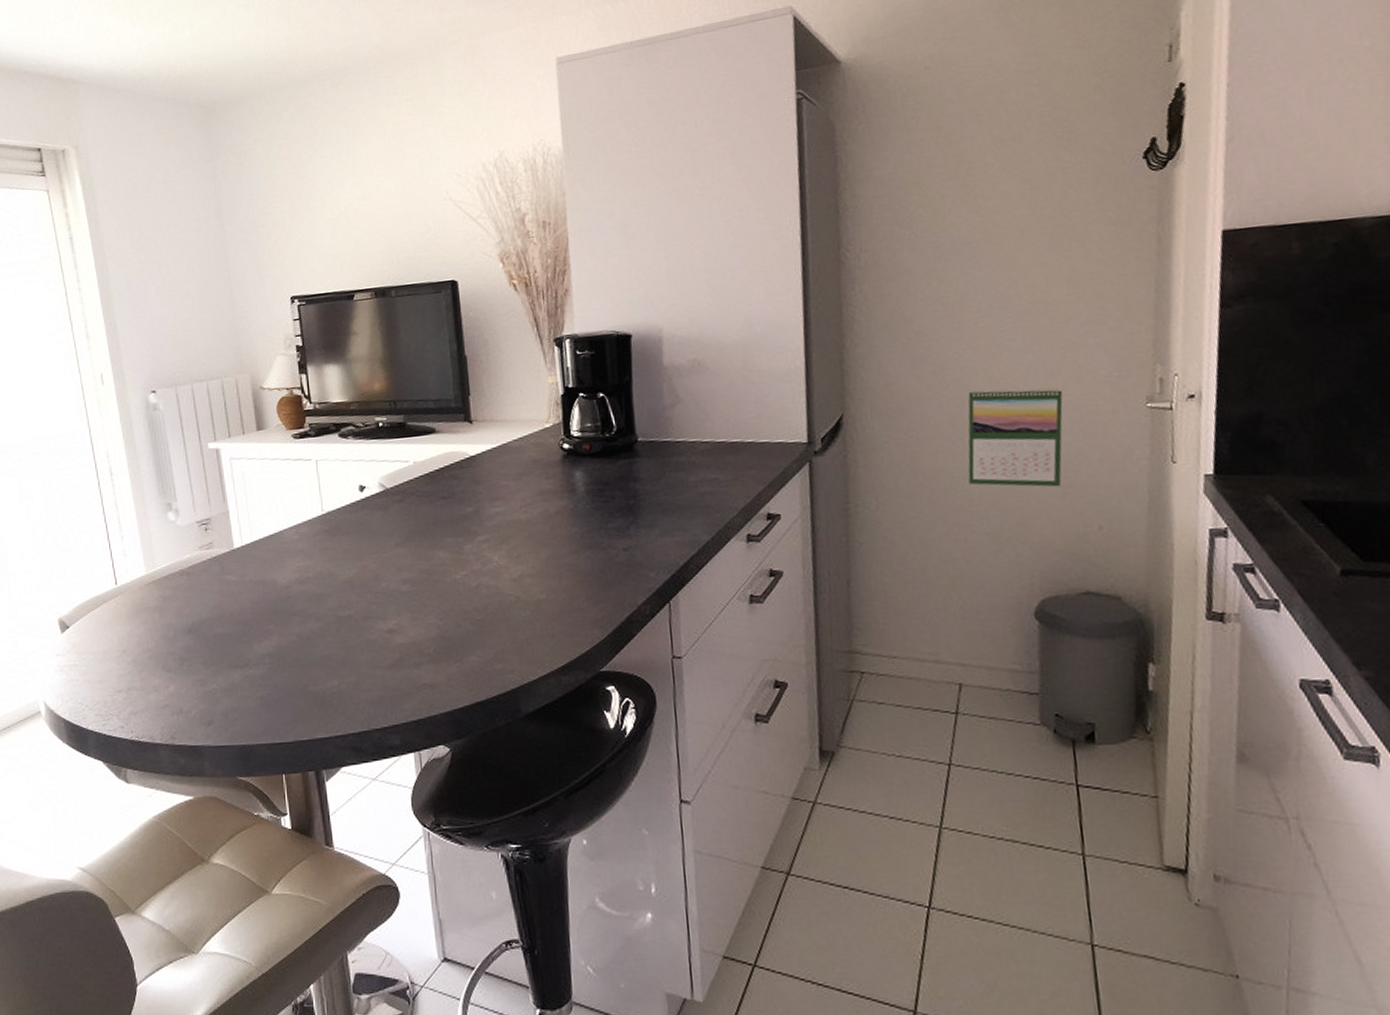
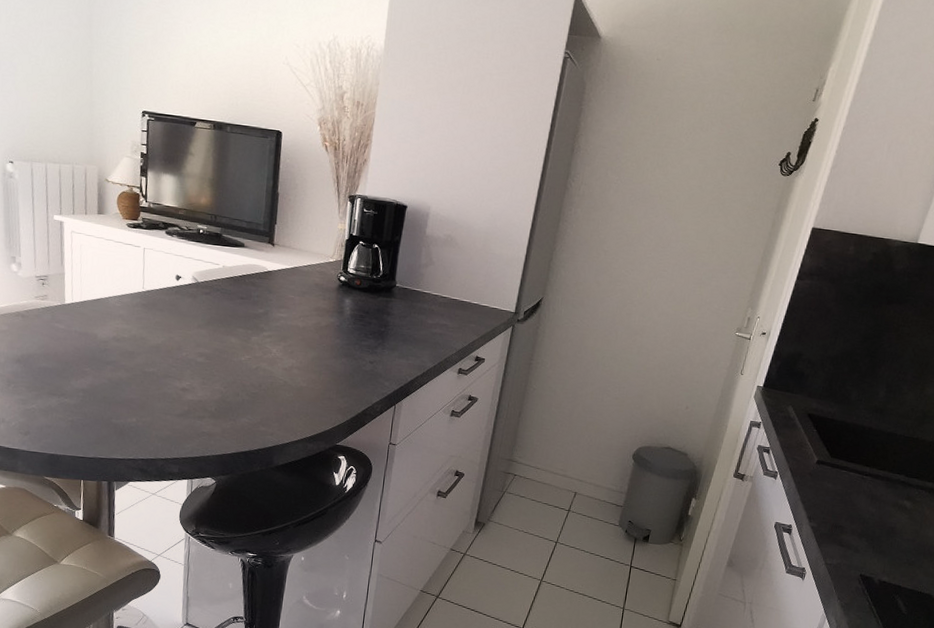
calendar: present [968,386,1063,488] -> none [613,299,688,376]

